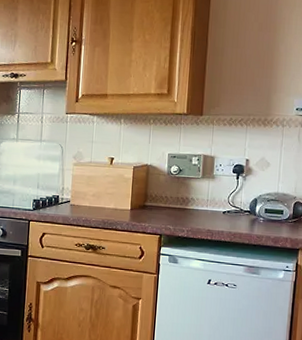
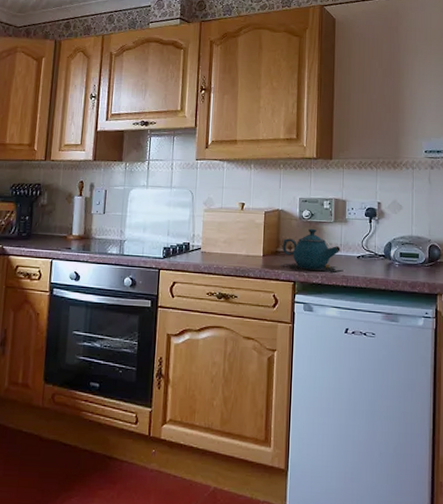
teapot: none [149,183,209,227] -> present [282,228,344,273]

